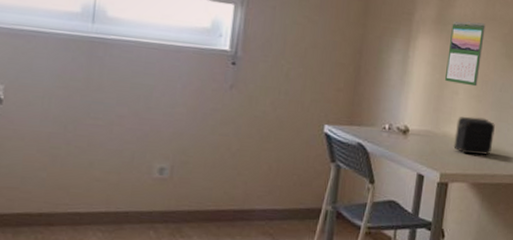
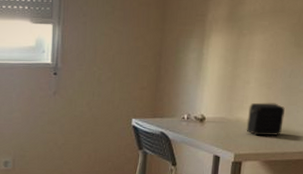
calendar: present [445,21,486,87] -> none [237,16,275,75]

